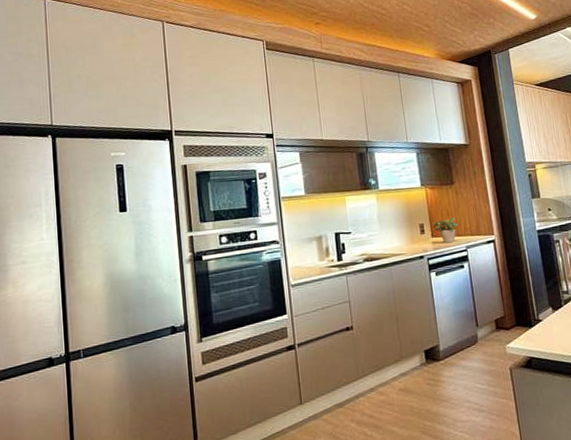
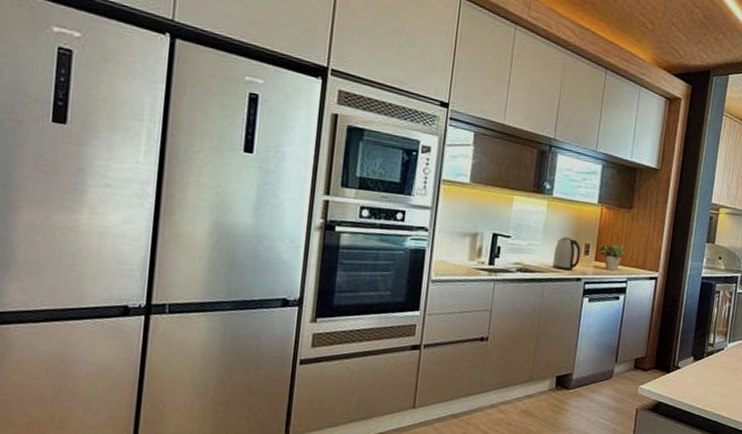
kettle: none [392,222,418,253] -> present [552,237,581,271]

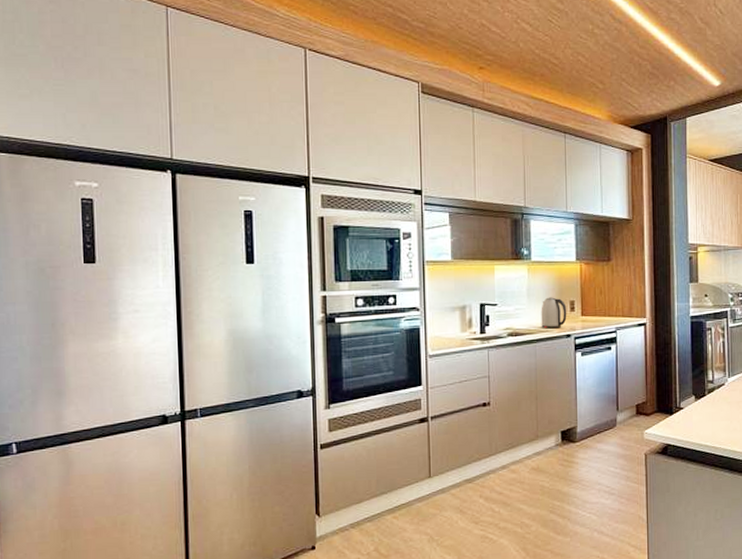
potted plant: present [598,243,626,271] -> none [583,296,611,323]

